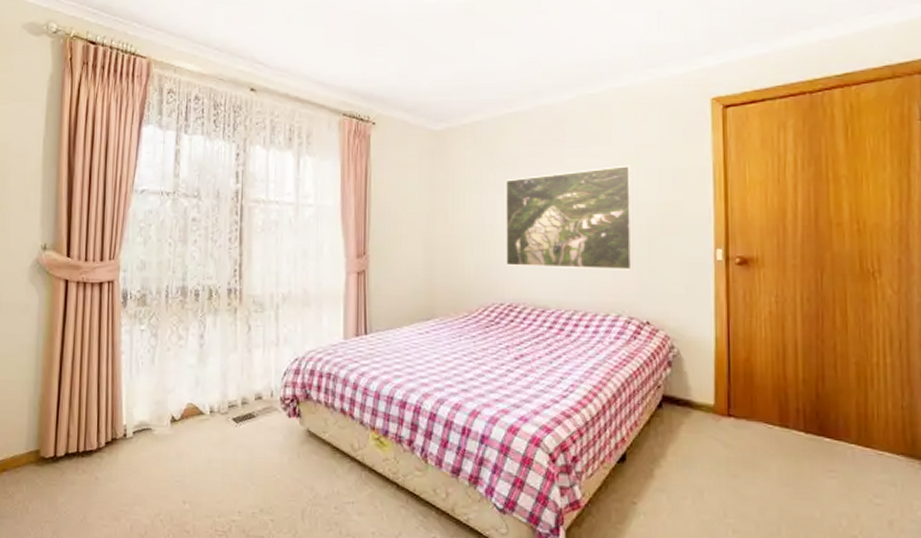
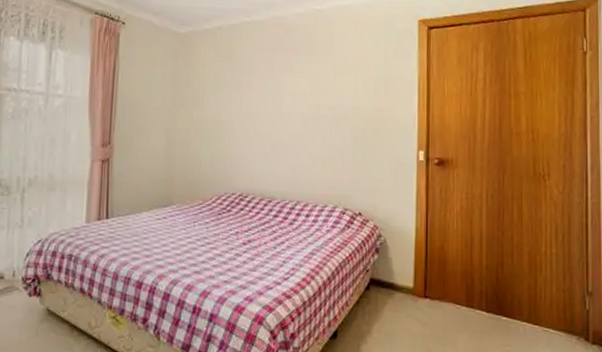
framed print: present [505,165,634,270] -> none [238,73,350,167]

